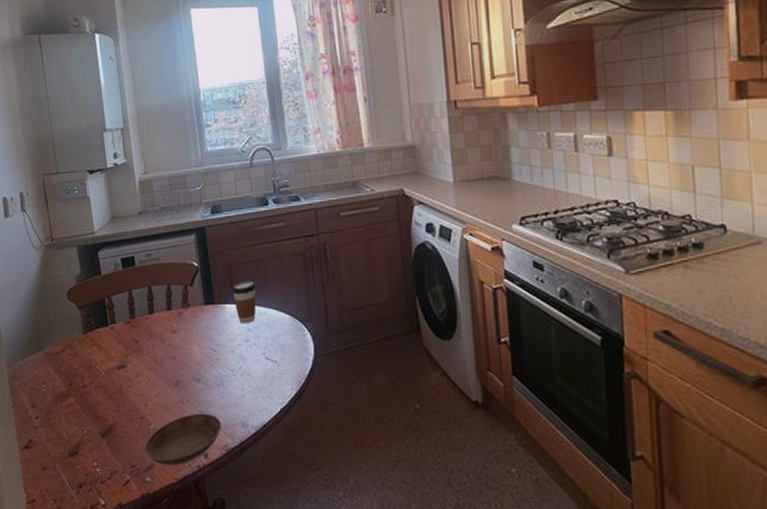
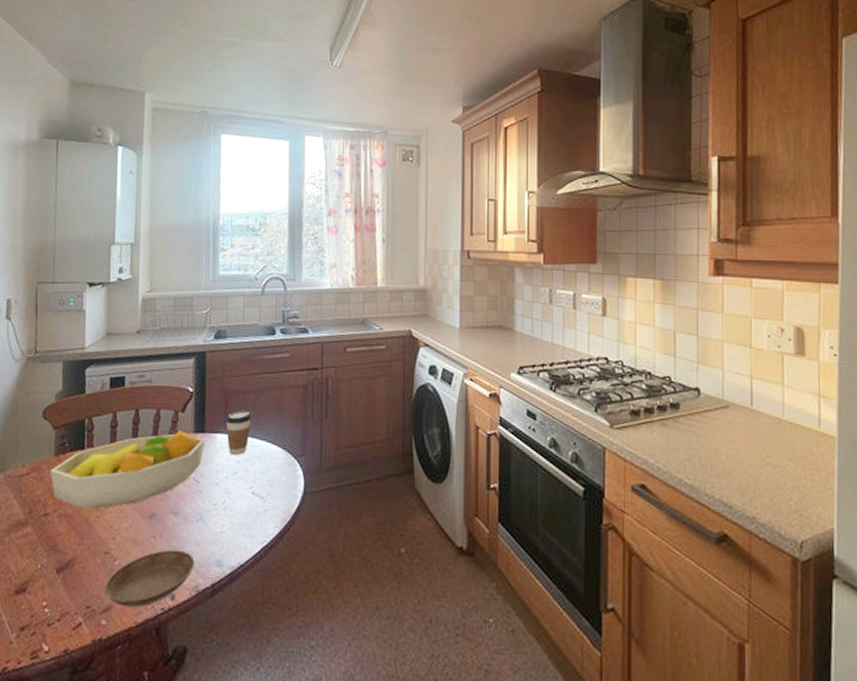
fruit bowl: none [82,304,216,378] -> present [50,430,206,508]

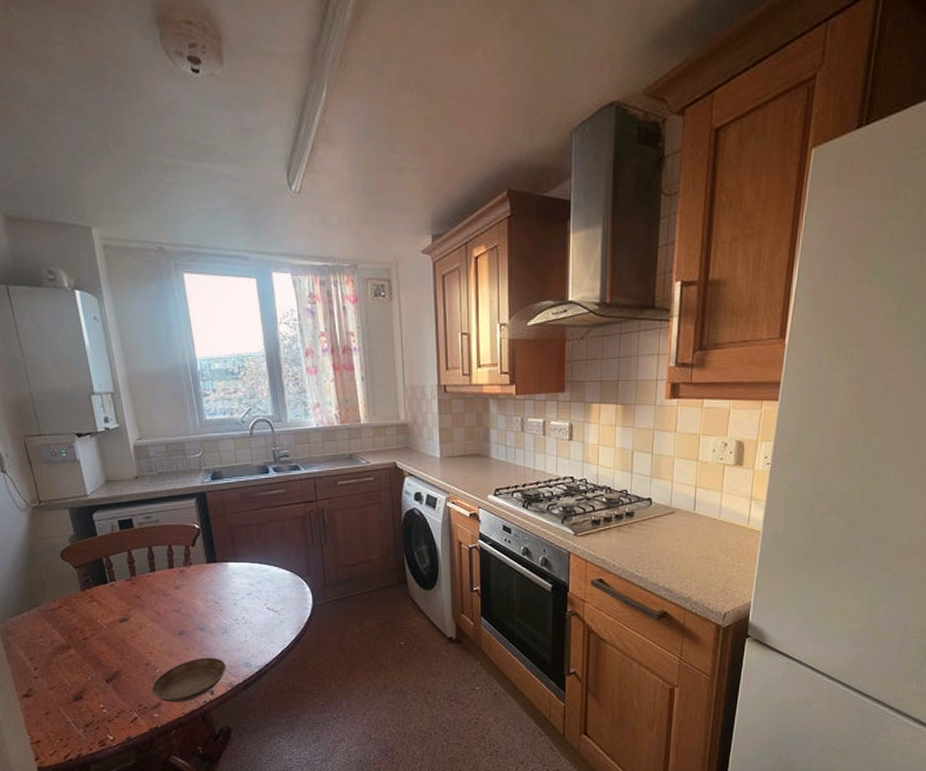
fruit bowl: present [50,430,206,508] -> none [80,562,219,630]
coffee cup: present [225,410,252,456] -> none [234,541,258,580]

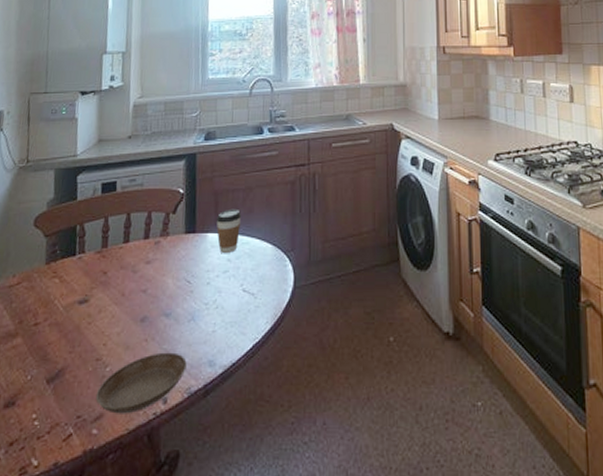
coffee cup: none [234,541,258,580] -> present [216,208,242,254]

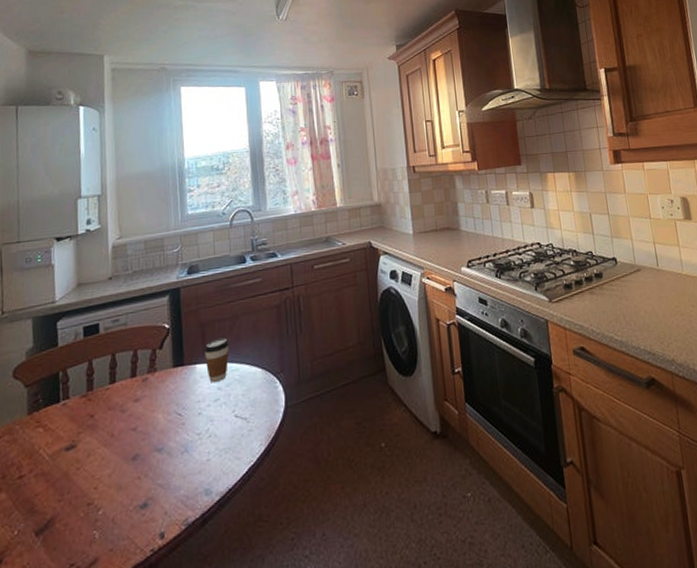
saucer: present [95,352,187,414] -> none [89,486,182,556]

